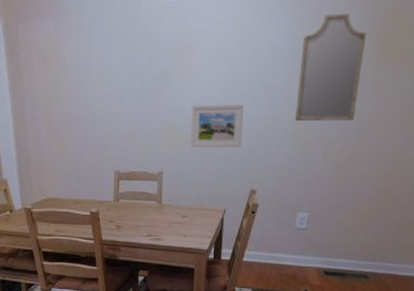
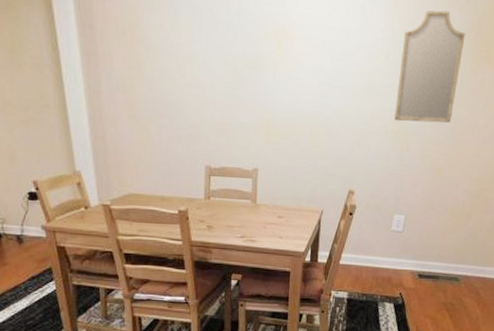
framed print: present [190,104,244,148] -> none [287,97,343,146]

